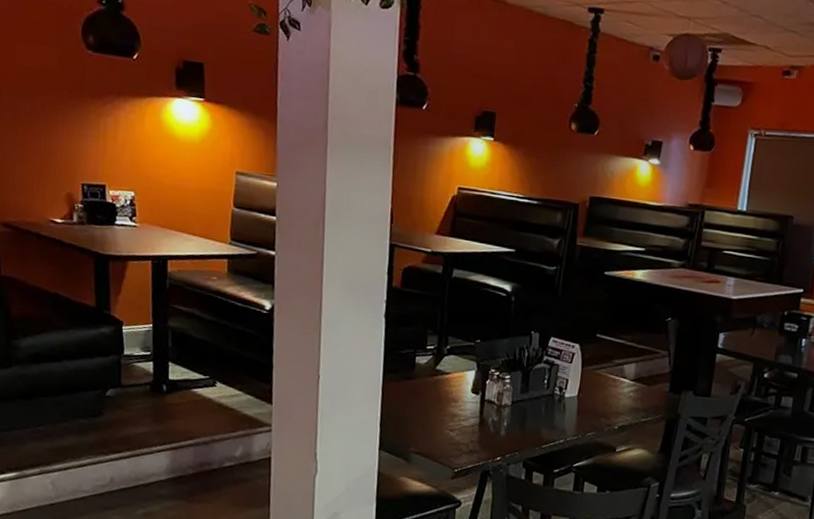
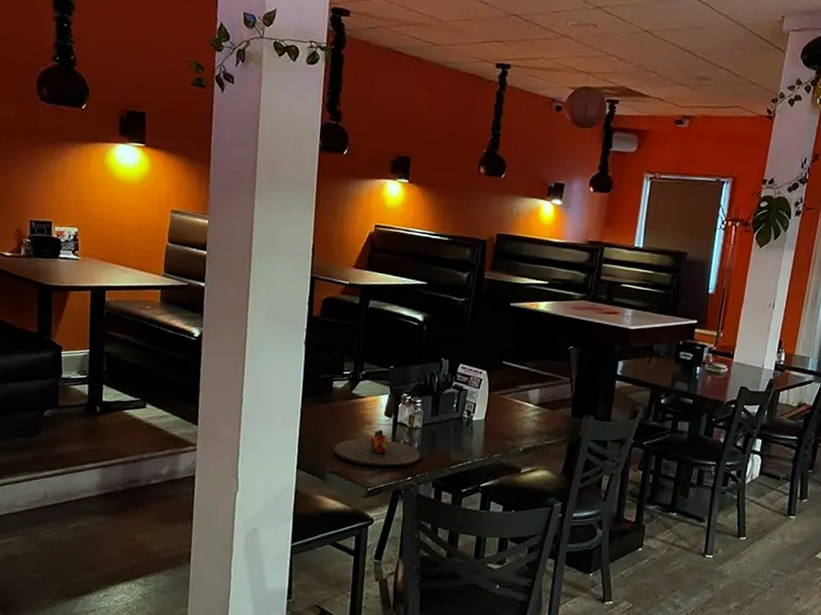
plate: none [418,407,511,447] -> present [333,429,421,467]

